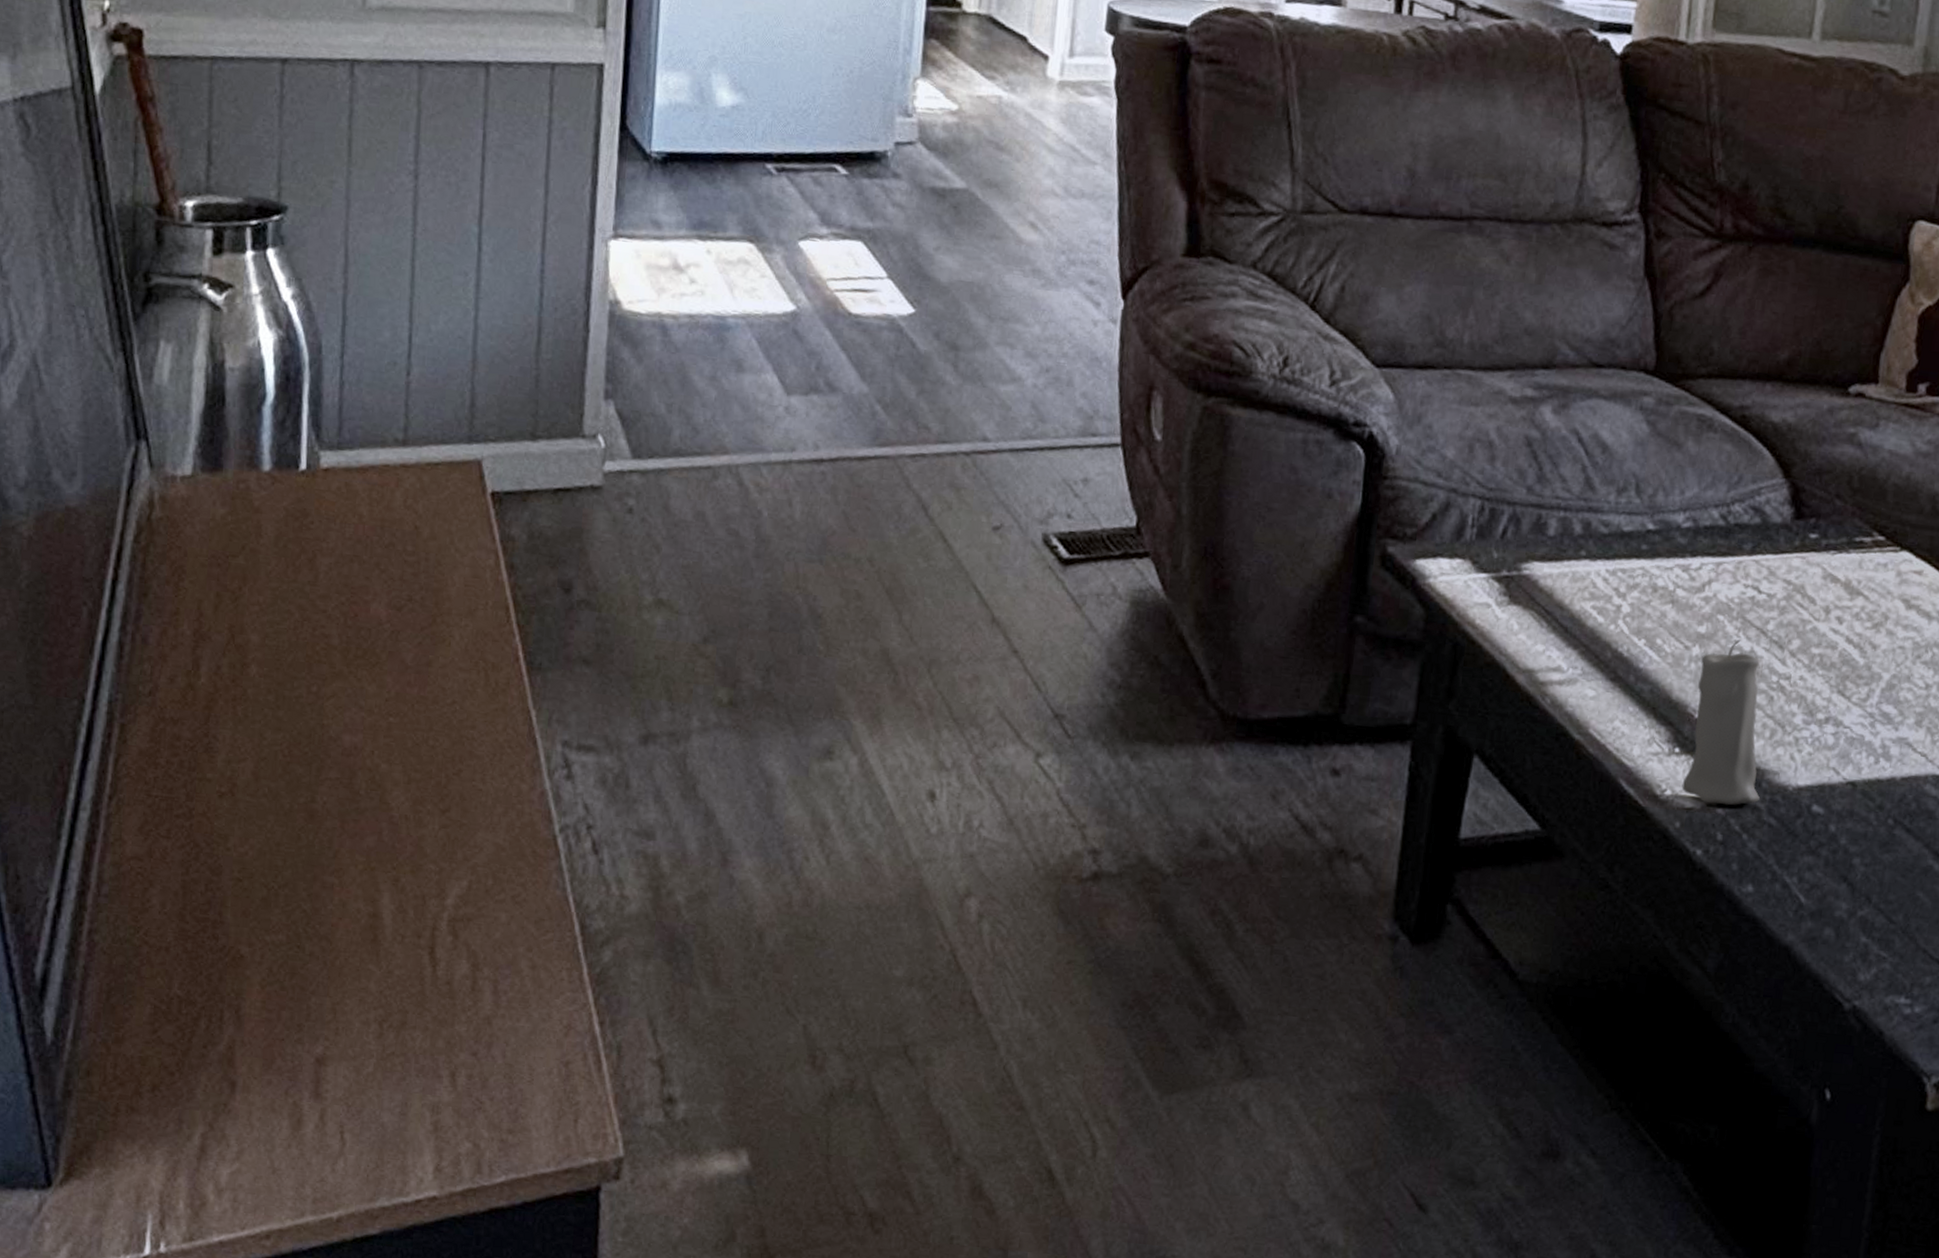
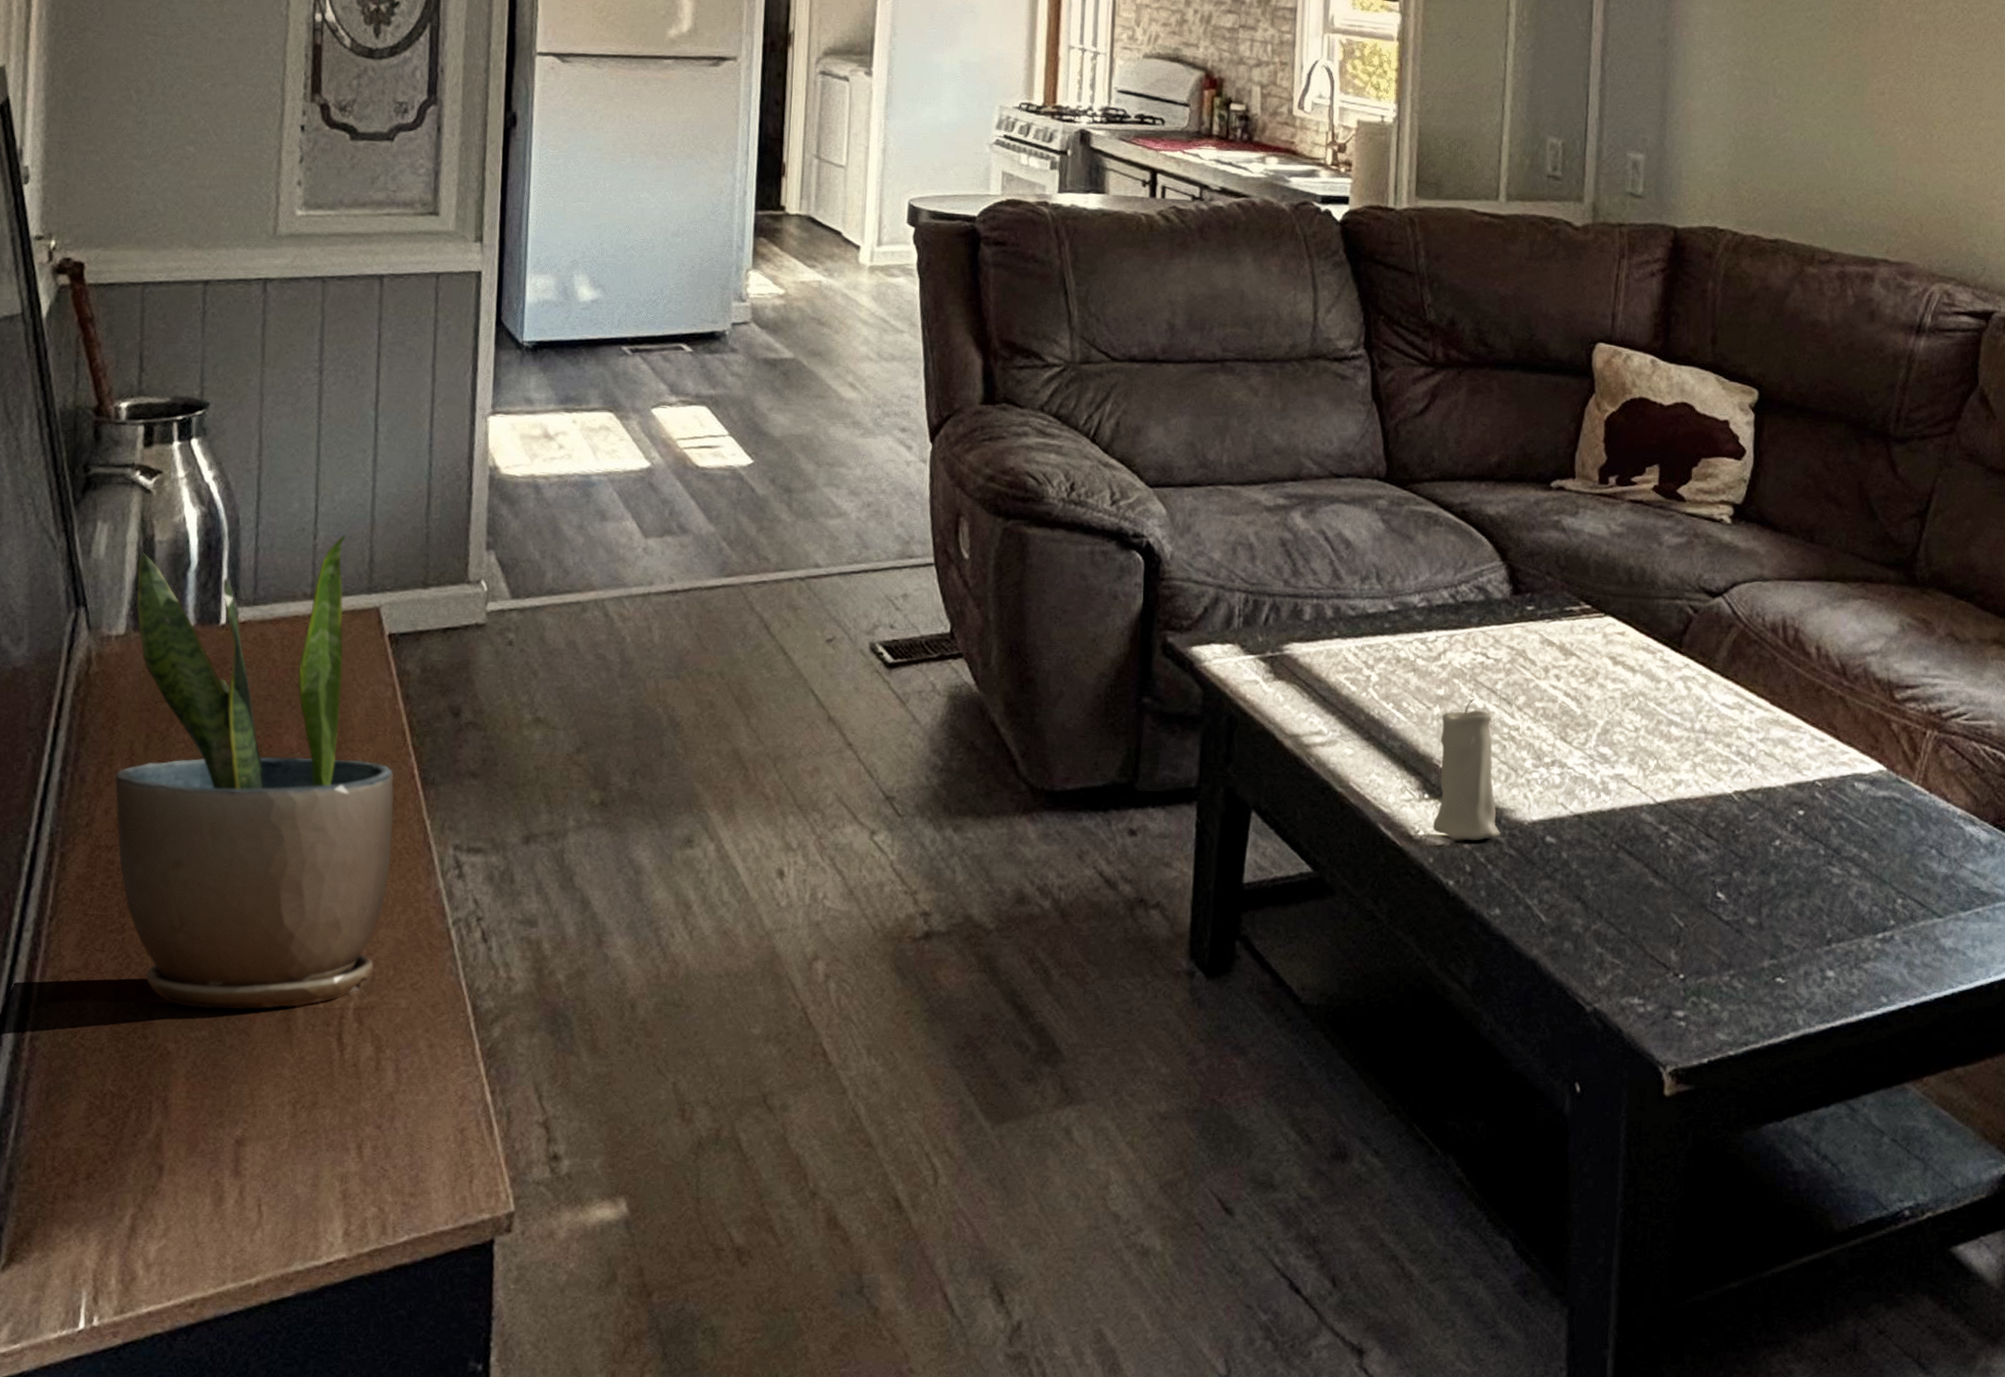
potted plant: none [181,370,496,914] -> present [115,533,394,1010]

